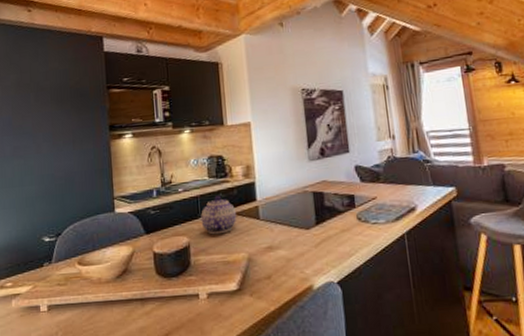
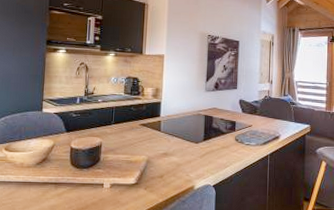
teapot: present [201,195,237,235] -> none [113,109,143,139]

